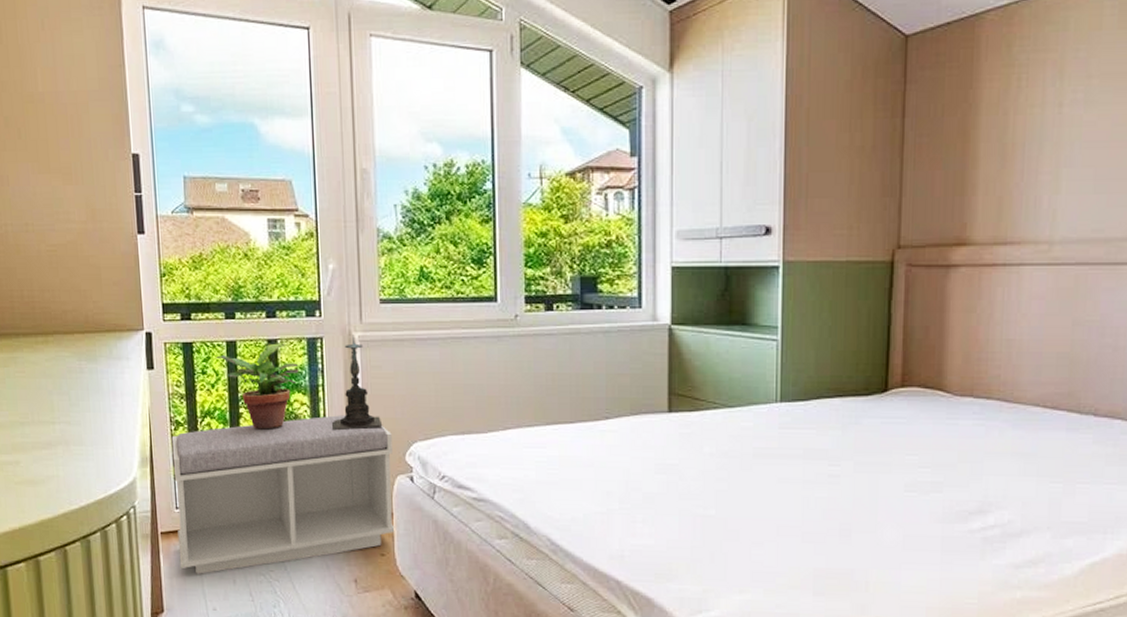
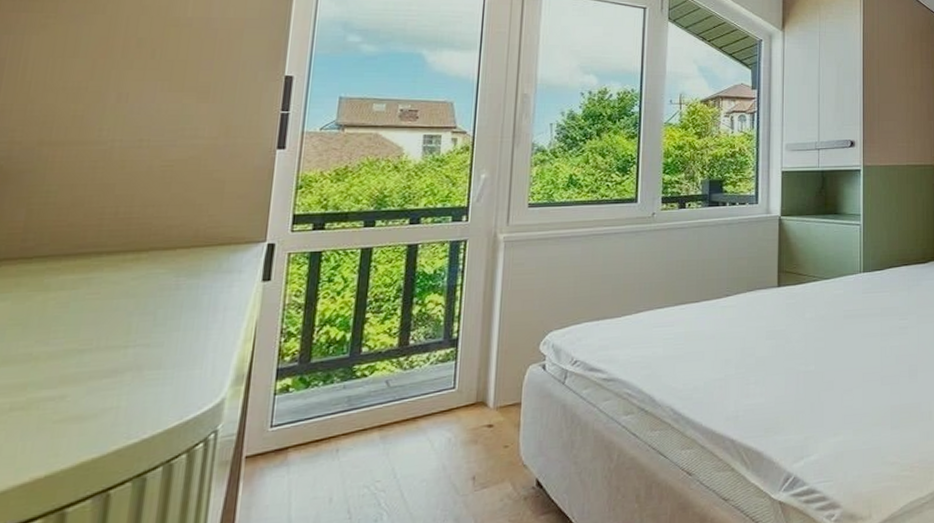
bench: present [171,415,395,574] -> none [263,312,528,498]
potted plant: present [216,343,299,430] -> none [347,247,439,333]
candle holder: present [331,334,383,431] -> none [466,236,520,328]

